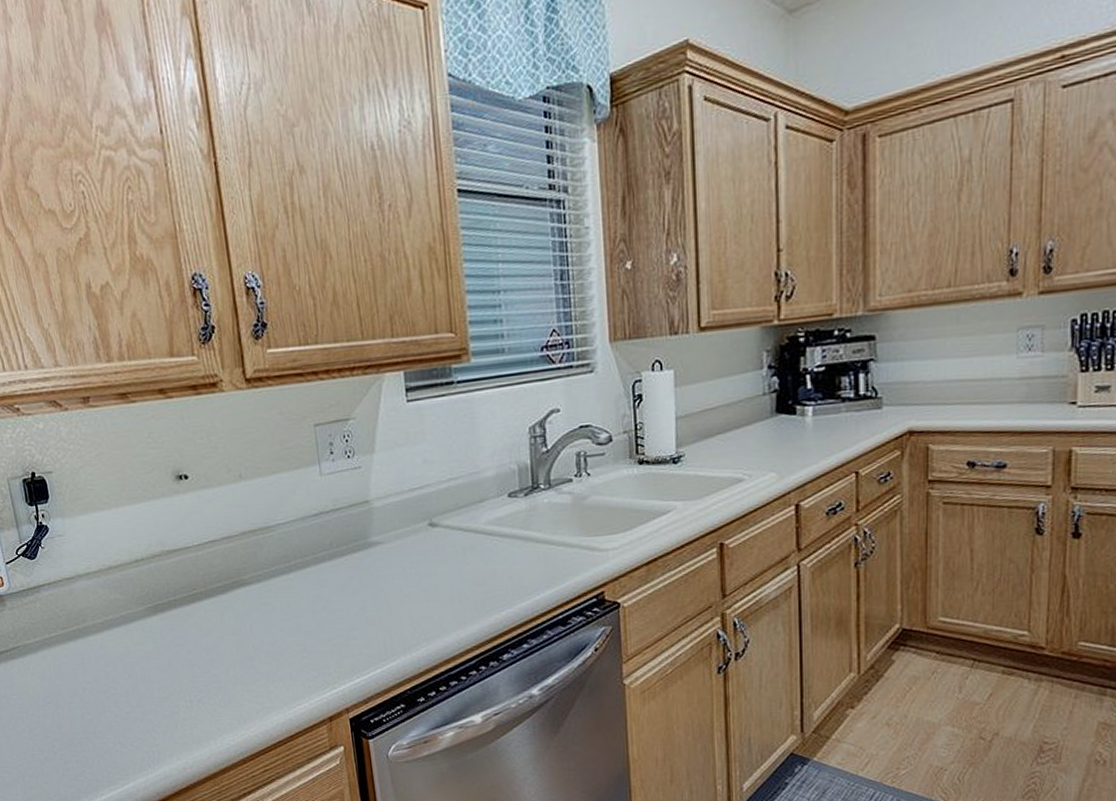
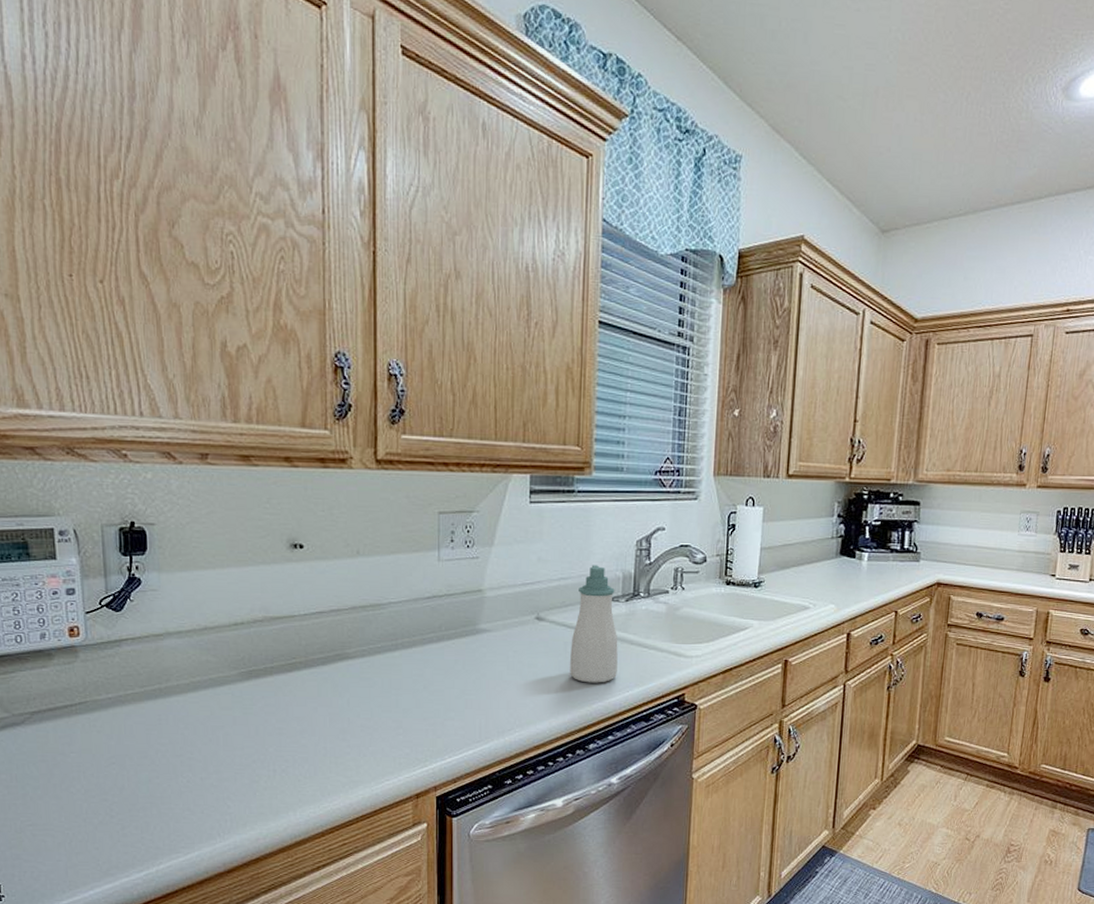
soap bottle: none [469,460,525,589] -> present [570,565,618,683]

